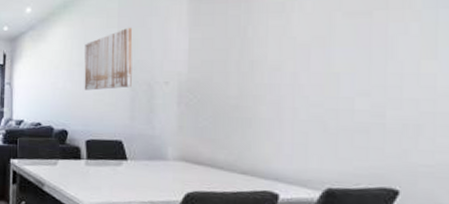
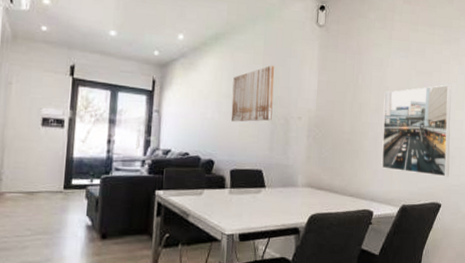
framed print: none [288,25,413,154] -> present [381,84,452,177]

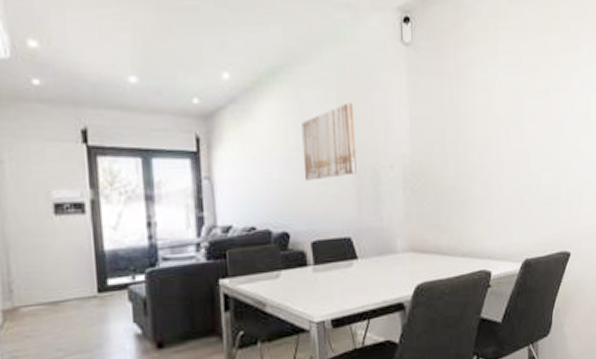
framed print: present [381,84,452,177] -> none [493,105,577,220]

